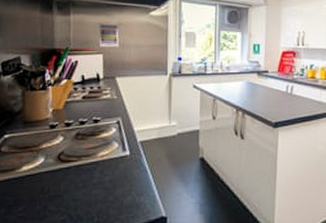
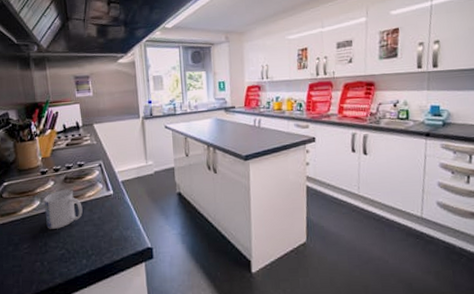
mug: none [48,147,93,191] -> present [43,190,83,229]

